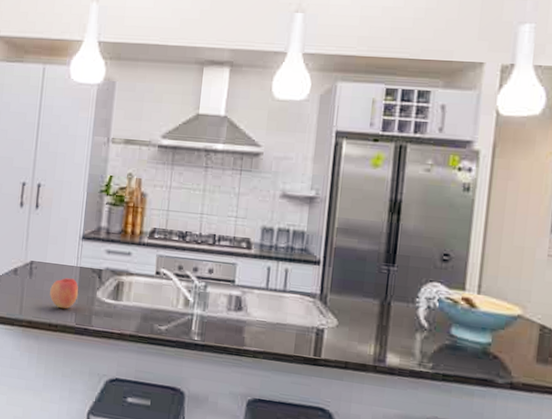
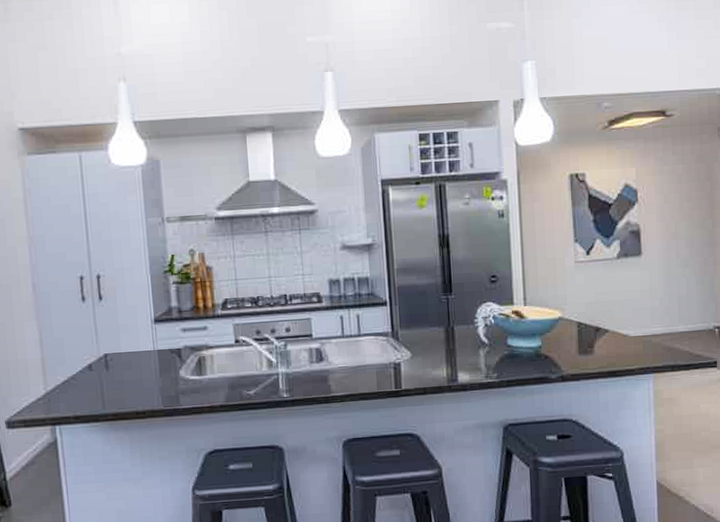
apple: present [49,278,79,309] -> none [130,363,161,395]

